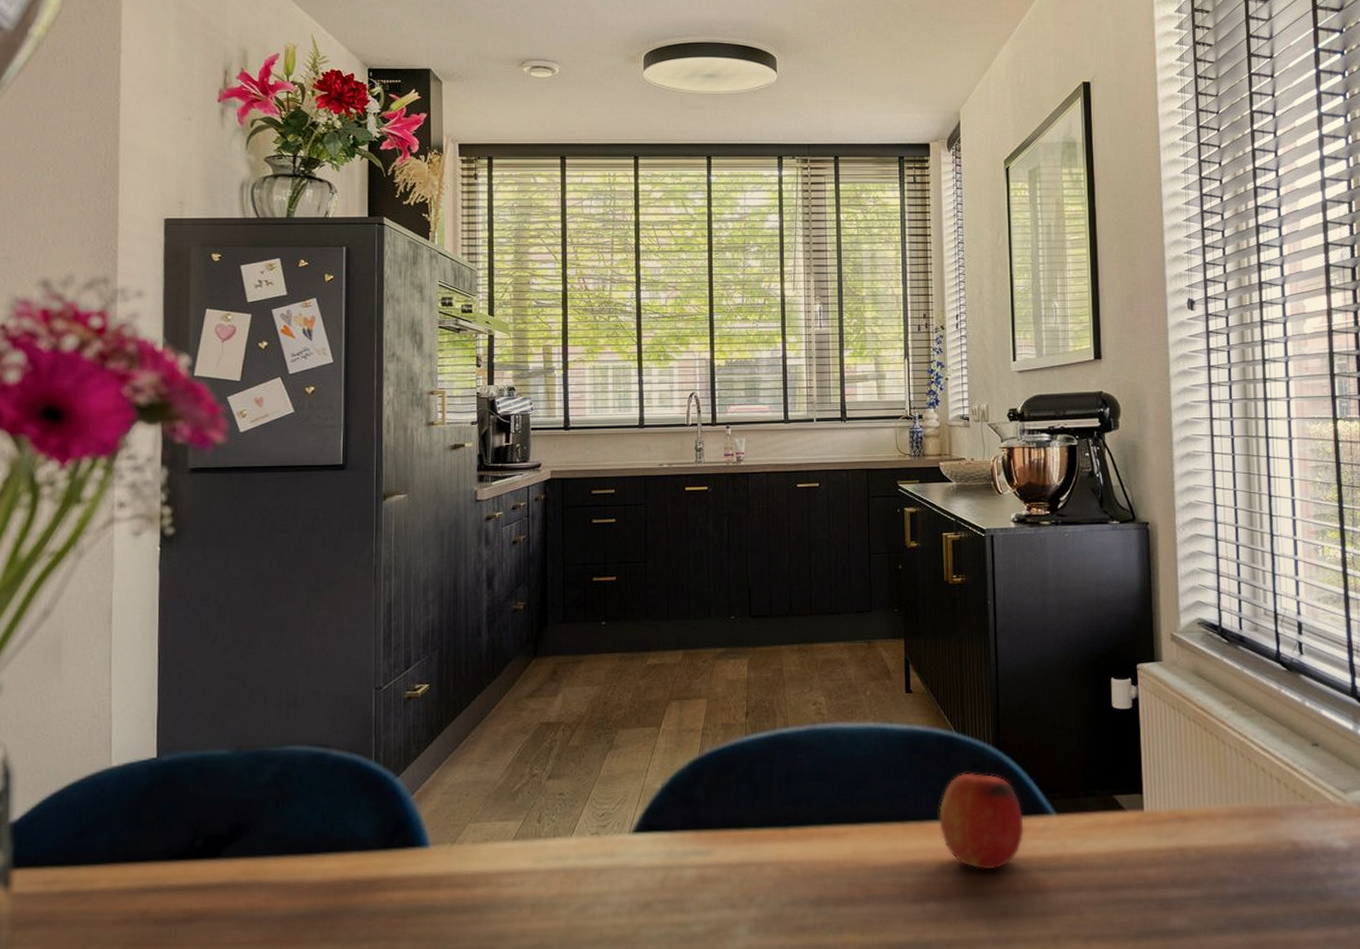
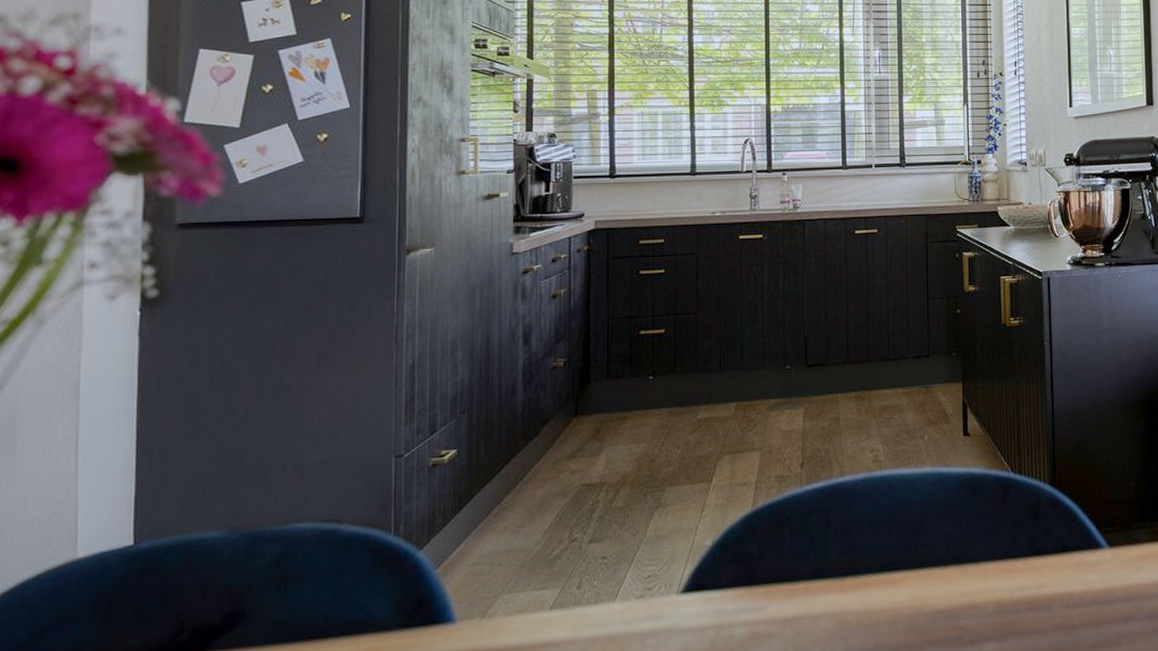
fruit: present [938,772,1024,870] -> none [995,512,1079,608]

